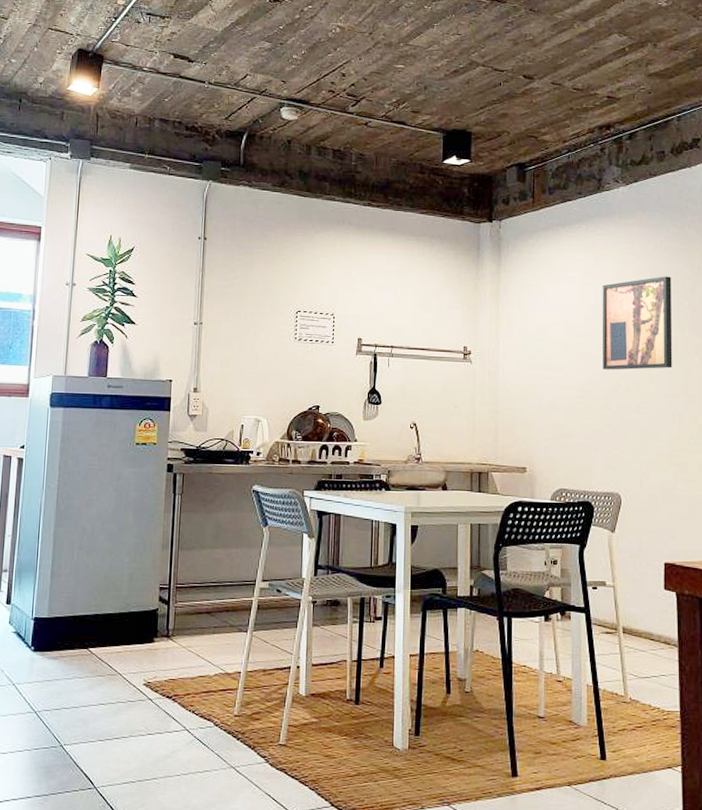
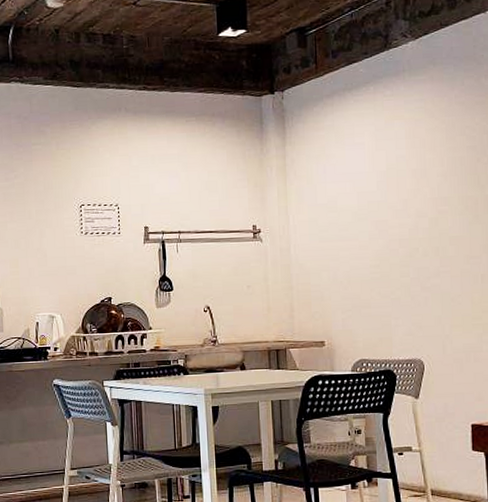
wall art: present [602,276,673,370] -> none [394,132,473,236]

